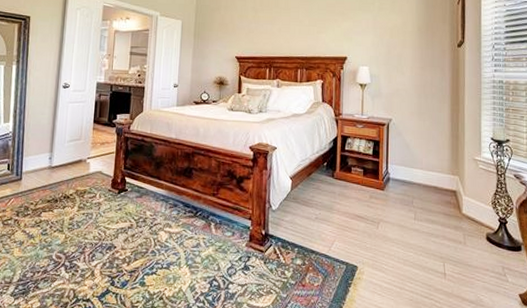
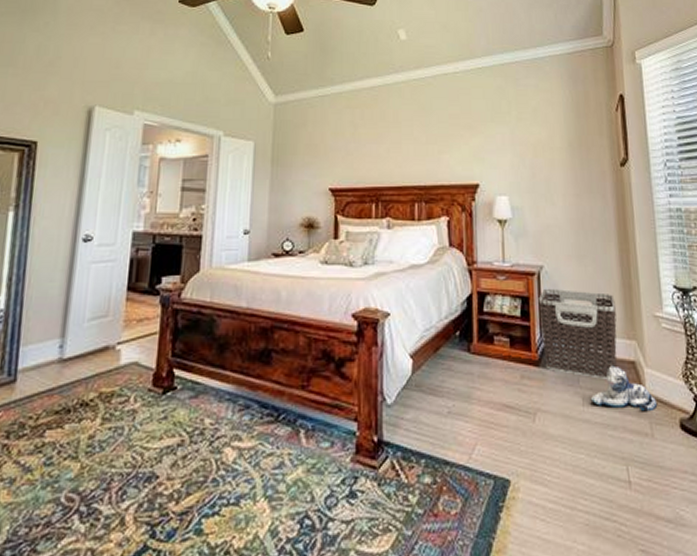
clothes hamper: none [386,135,445,203] -> present [538,288,617,380]
plush toy: none [421,193,471,227] -> present [591,365,658,412]

